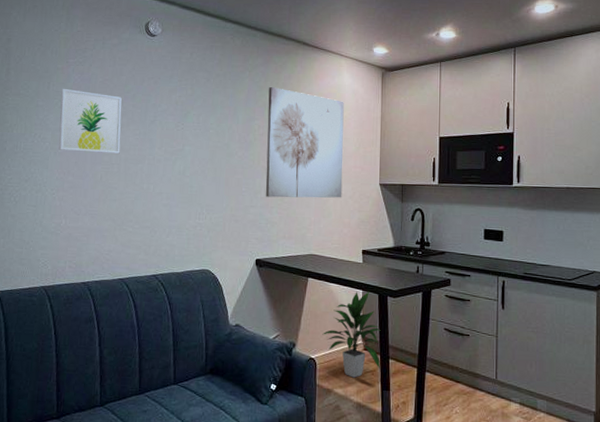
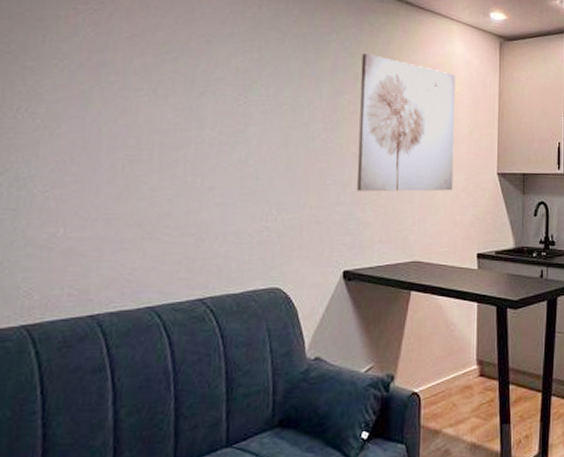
wall art: present [59,88,122,154] -> none [57,44,158,135]
indoor plant: present [322,291,381,378] -> none [428,303,499,412]

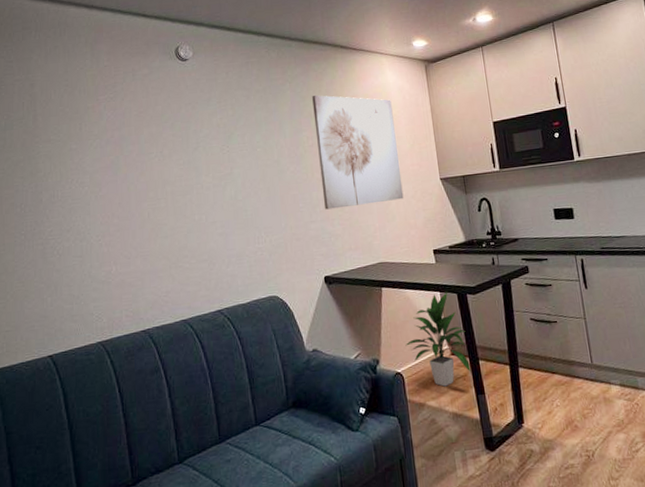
indoor plant: none [428,303,499,412] -> present [405,292,471,387]

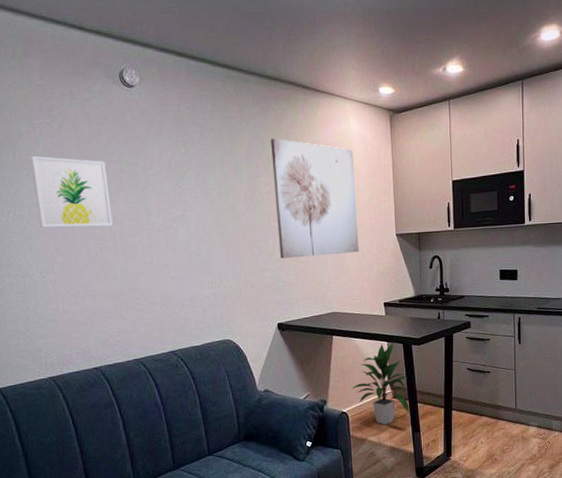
wall art: none [95,127,165,193] -> present [31,155,113,228]

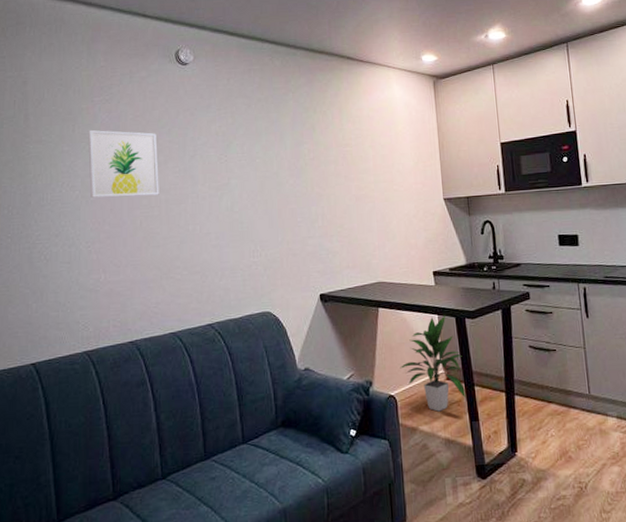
wall art: present [271,139,359,259] -> none [315,107,405,226]

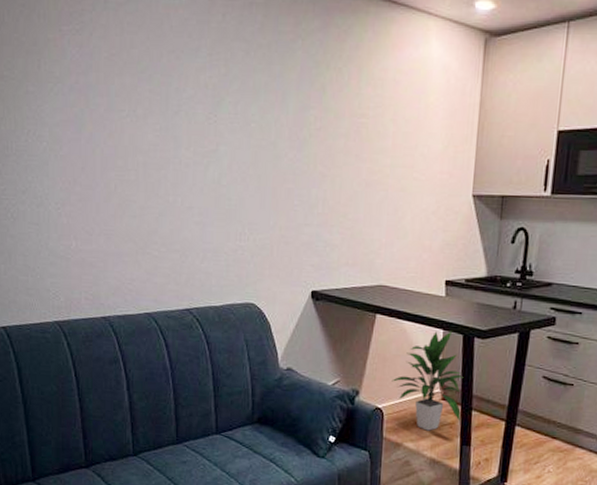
wall art: present [88,129,159,198] -> none [56,67,137,156]

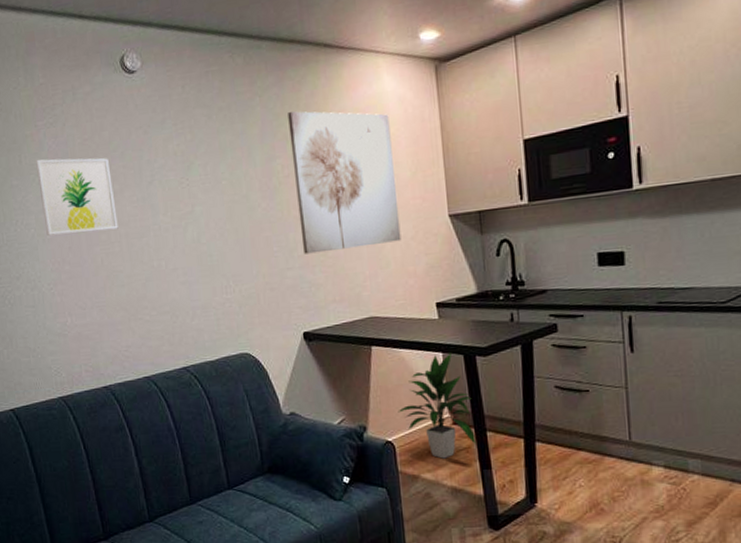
wall art: none [56,67,137,156] -> present [36,158,118,236]
wall art: none [324,62,431,214] -> present [288,111,401,254]

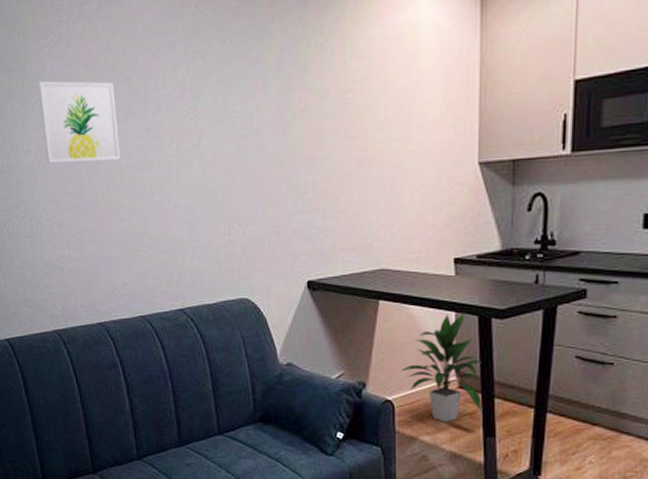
wall art: present [288,111,401,254] -> none [309,37,423,198]

